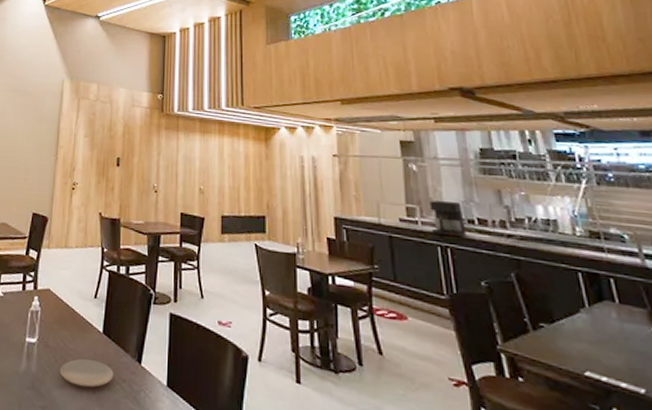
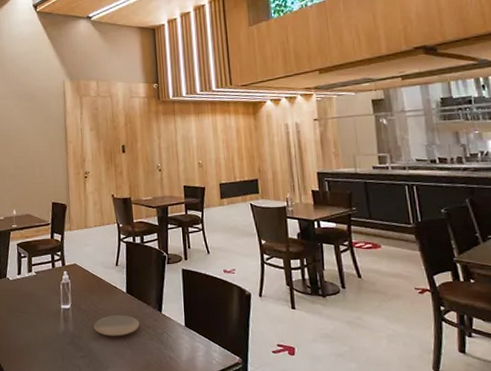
coffee maker: present [429,200,467,238] -> none [398,146,430,177]

